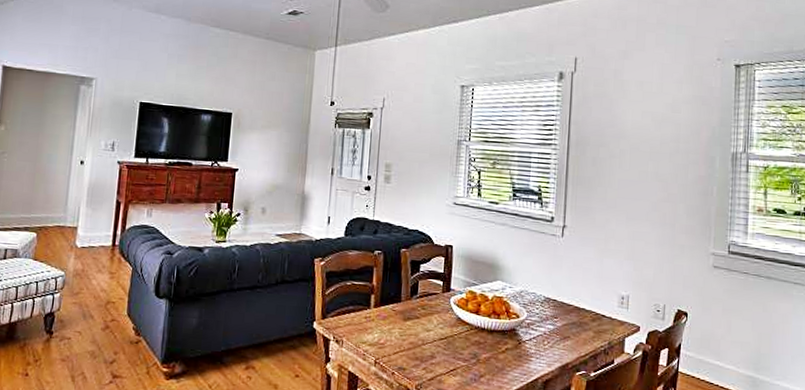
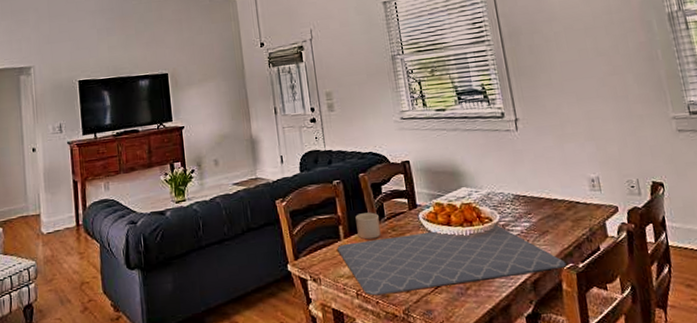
placemat: none [365,312,579,374] -> present [337,224,567,296]
mug: none [388,286,412,313] -> present [355,212,381,240]

